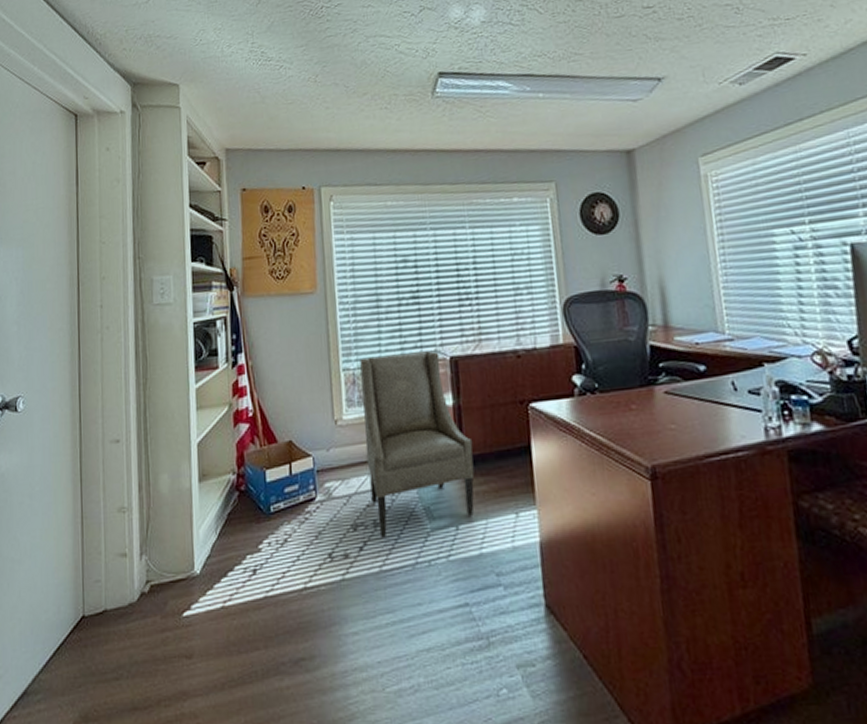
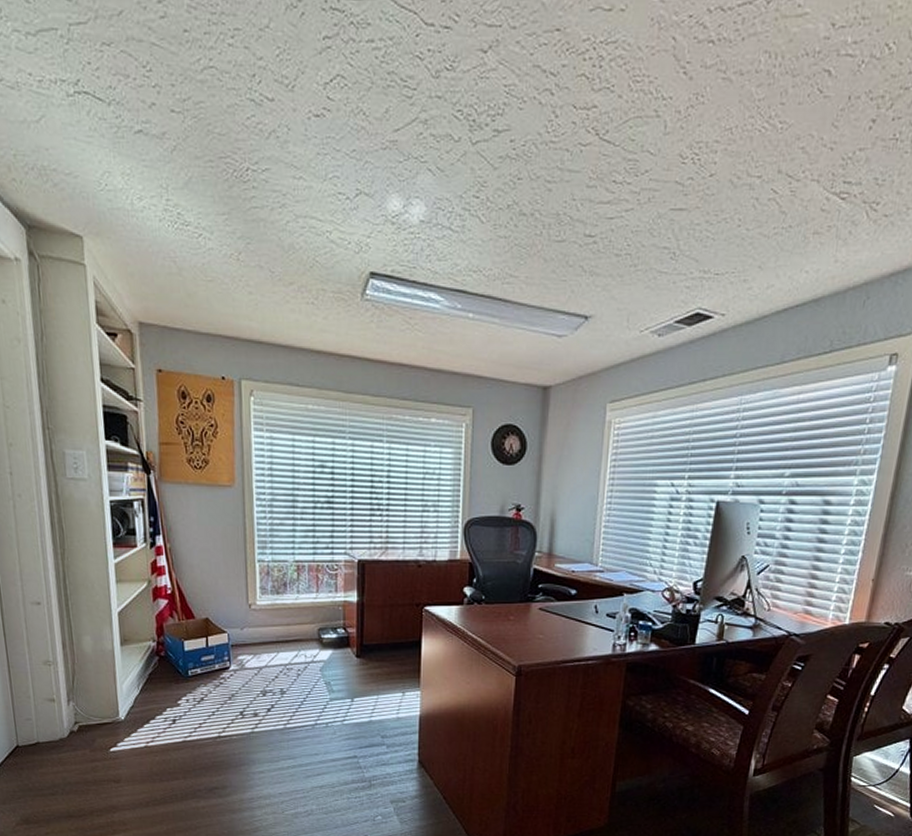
armchair: present [360,350,475,538] -> none [274,552,372,703]

